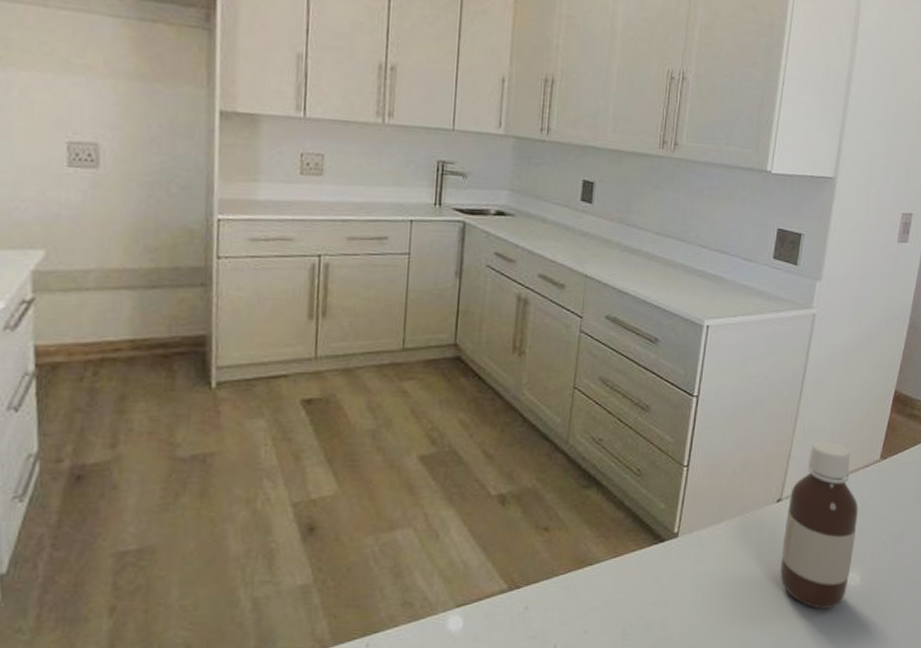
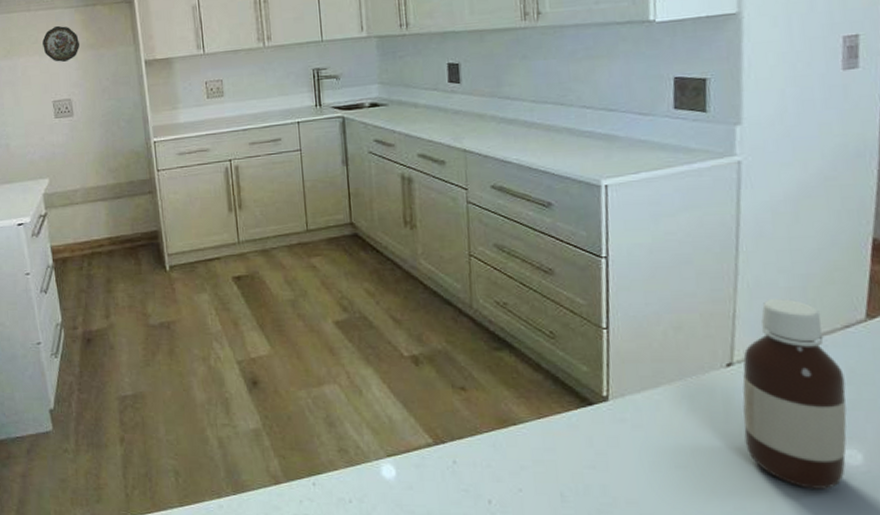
decorative plate: none [62,37,123,91] -> present [42,25,79,62]

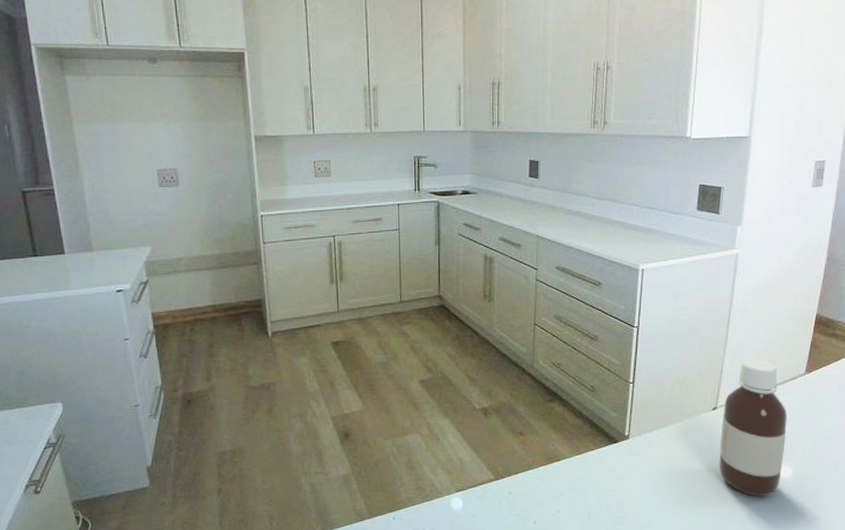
decorative plate: present [42,25,79,62] -> none [147,93,187,131]

